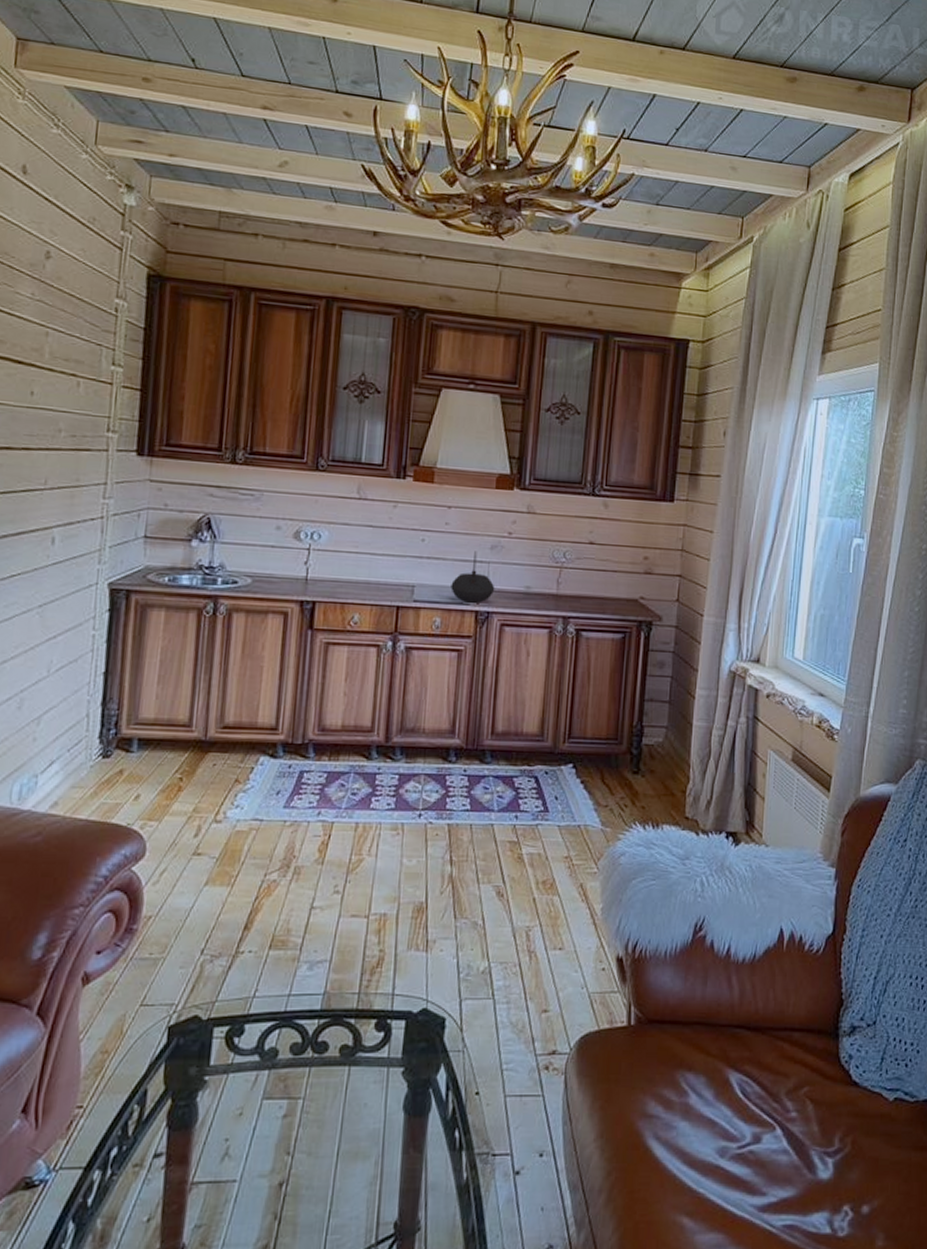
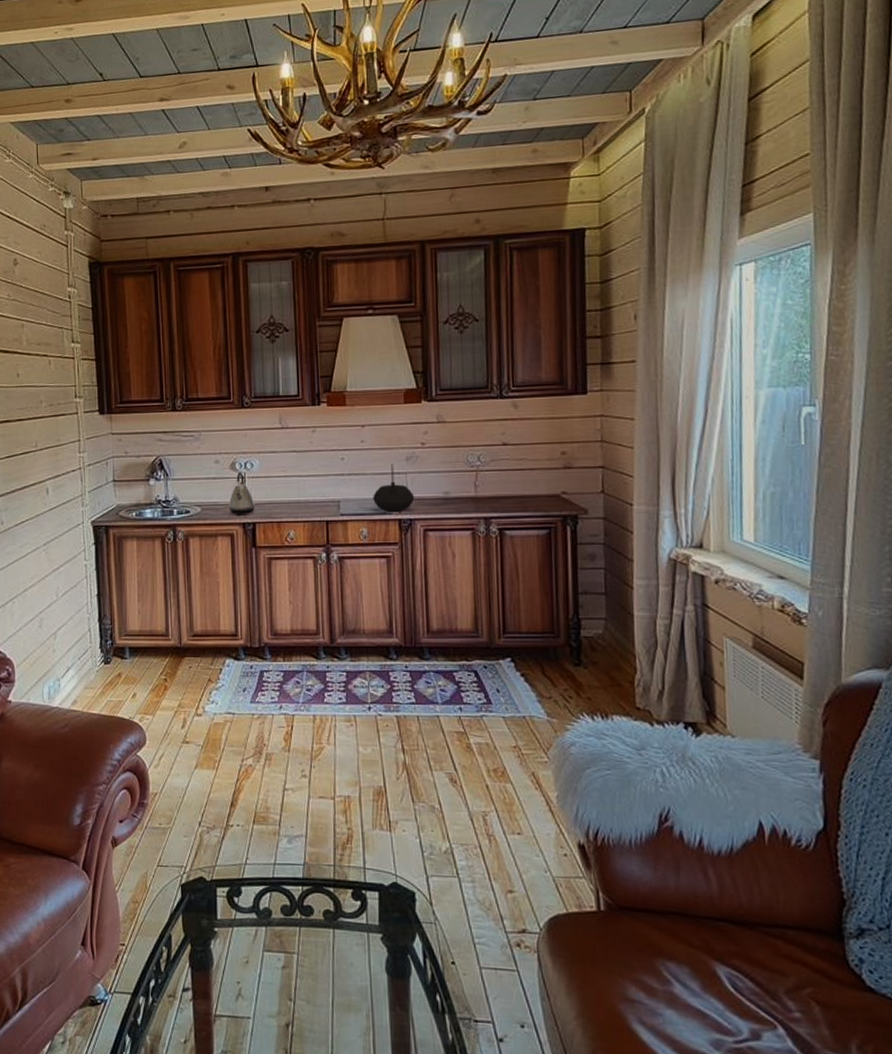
kettle: none [285,542,319,593] -> present [228,472,256,516]

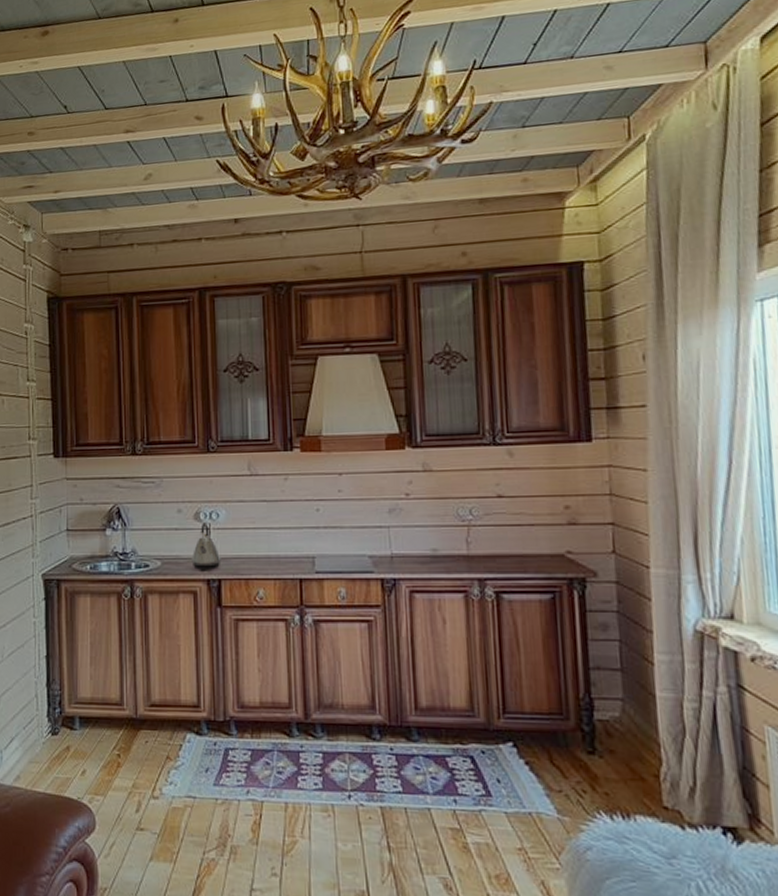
teapot: present [373,464,415,513] -> none [352,516,399,572]

